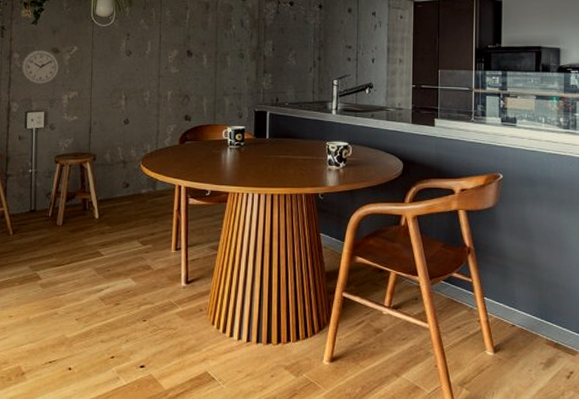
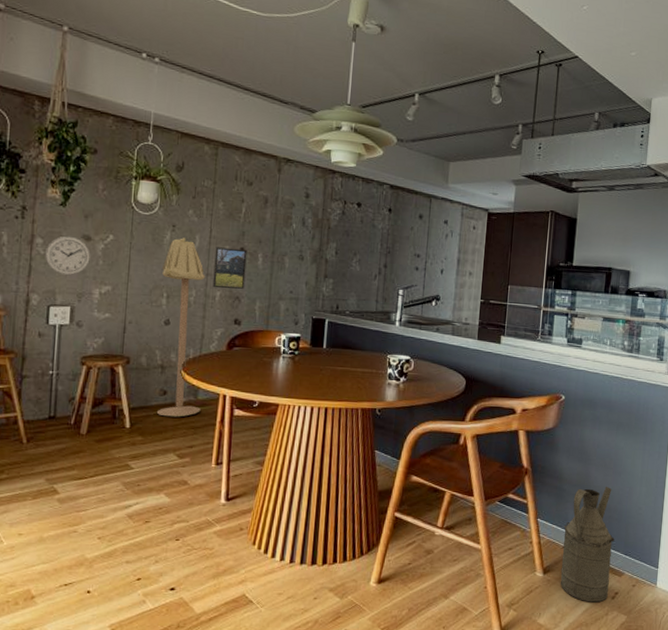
floor lamp: none [119,45,159,207] -> present [156,238,205,417]
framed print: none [164,51,193,89] -> present [212,247,247,289]
watering can: none [511,263,565,382] -> present [560,486,615,603]

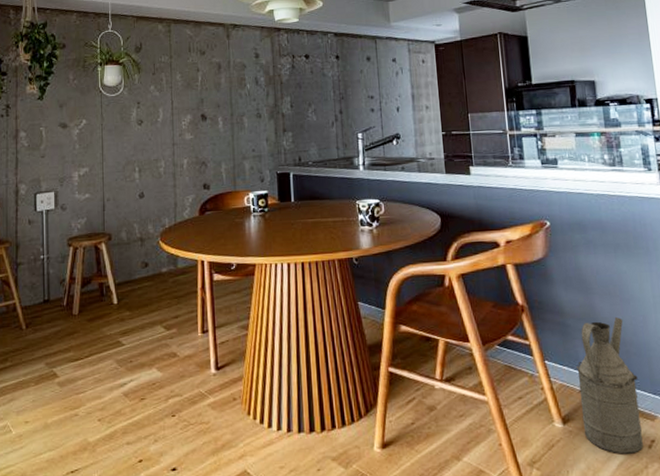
wall clock: present [45,236,90,276] -> none [29,126,68,163]
floor lamp: present [156,238,205,417] -> none [131,113,181,289]
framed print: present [212,247,247,289] -> none [178,115,209,157]

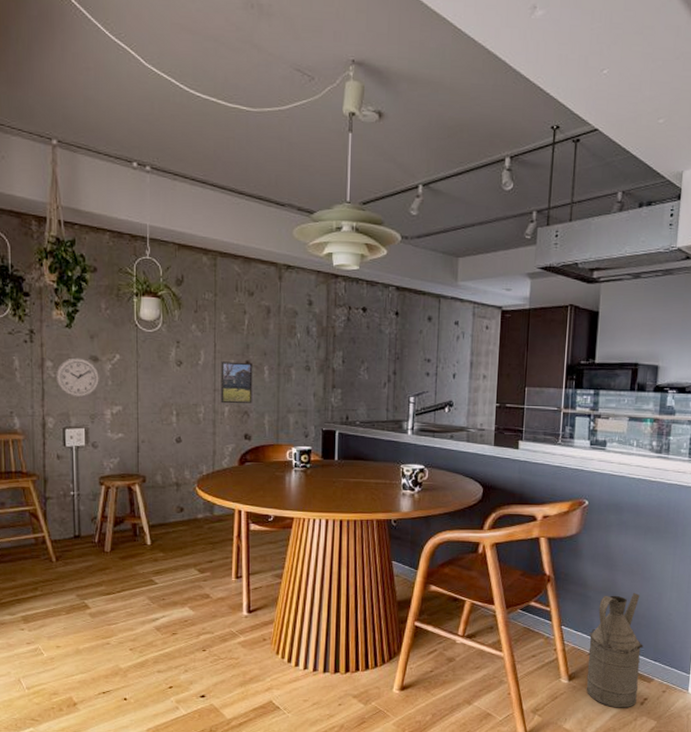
wall clock: none [29,126,68,163] -> present [56,357,99,398]
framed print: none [178,115,209,157] -> present [220,361,253,404]

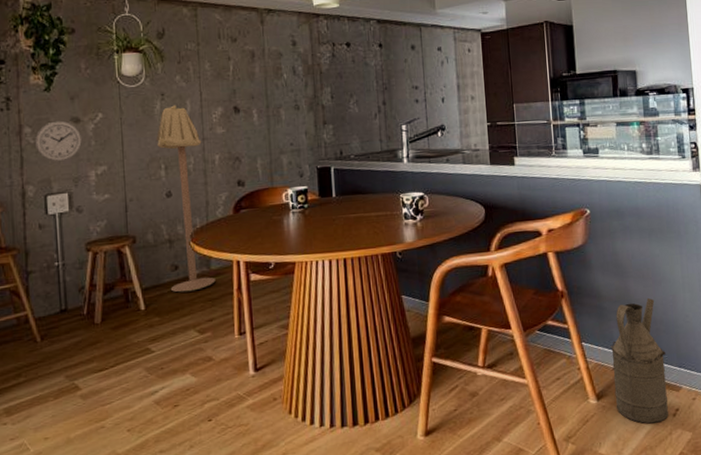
floor lamp: none [169,354,217,533] -> present [156,105,216,293]
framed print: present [220,361,253,404] -> none [208,107,243,152]

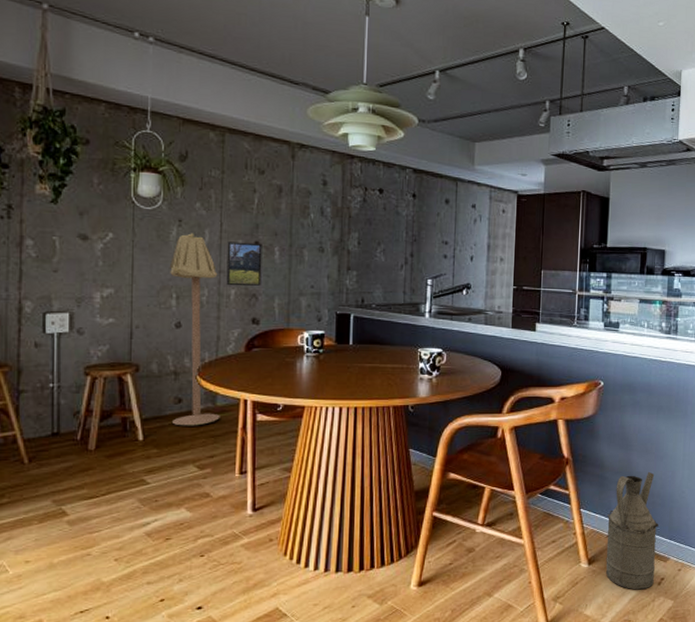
wall clock: present [35,120,82,162] -> none [37,235,88,279]
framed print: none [208,107,243,152] -> present [226,241,262,287]

